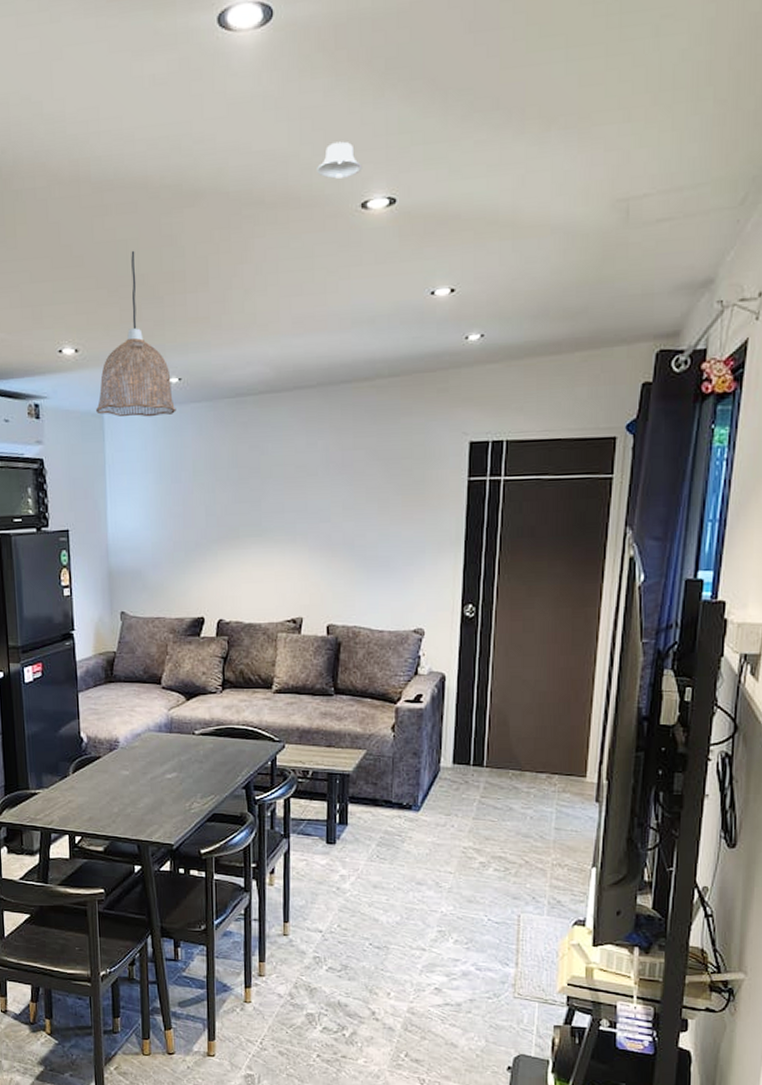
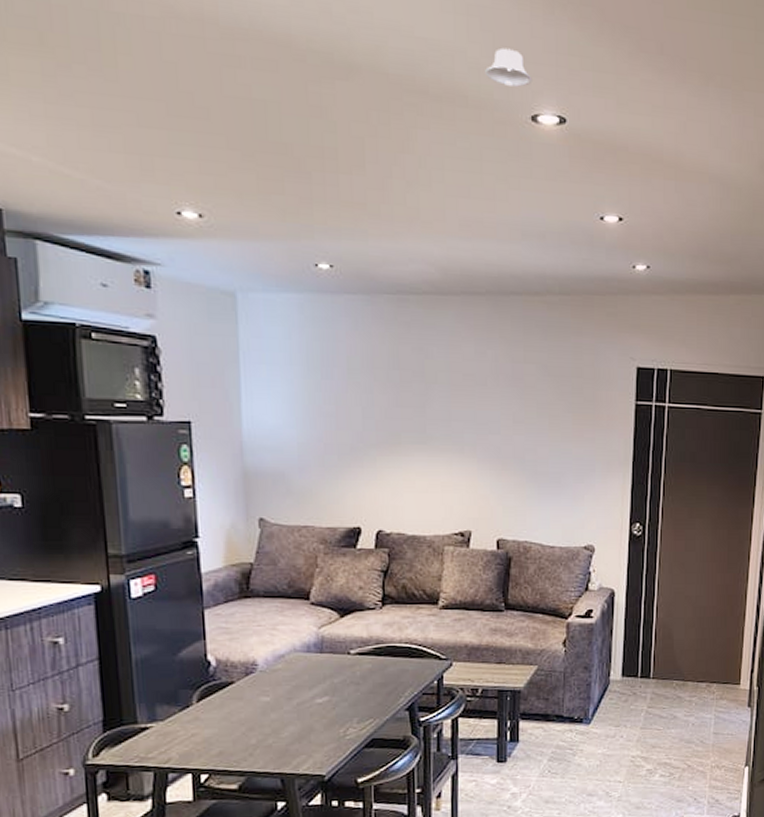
pendant lamp: present [96,250,176,417] -> none [227,114,327,304]

